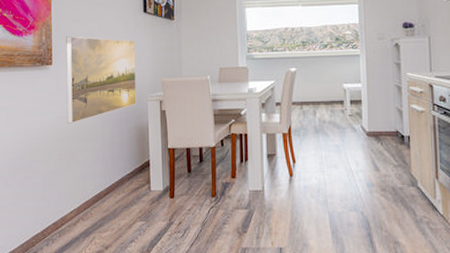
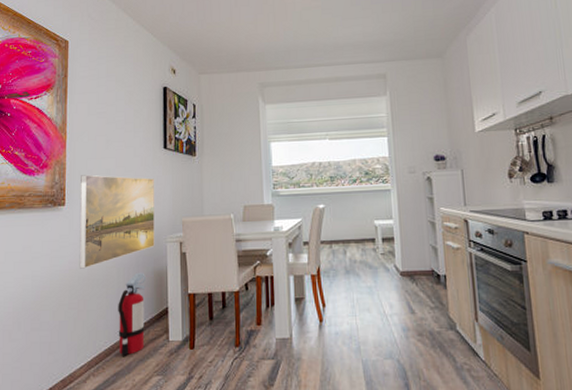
fire extinguisher: none [103,128,129,203] -> present [118,272,146,356]

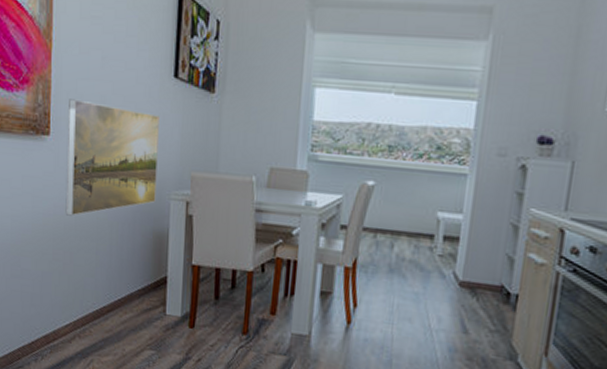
fire extinguisher: present [118,272,146,356] -> none [108,230,143,323]

